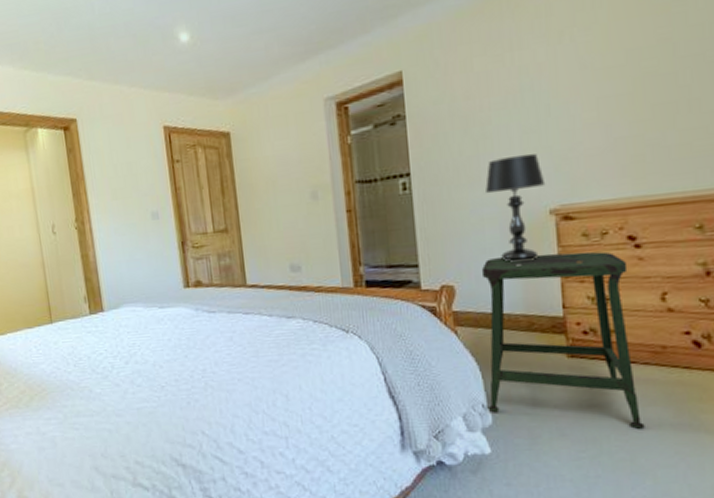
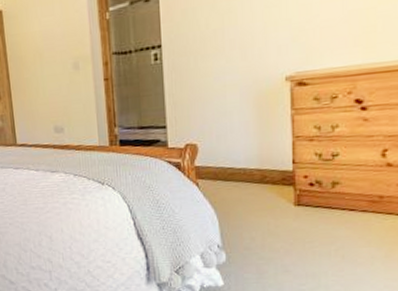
stool: present [481,251,645,429] -> none [221,113,359,266]
table lamp: present [485,153,546,263] -> none [229,25,283,124]

